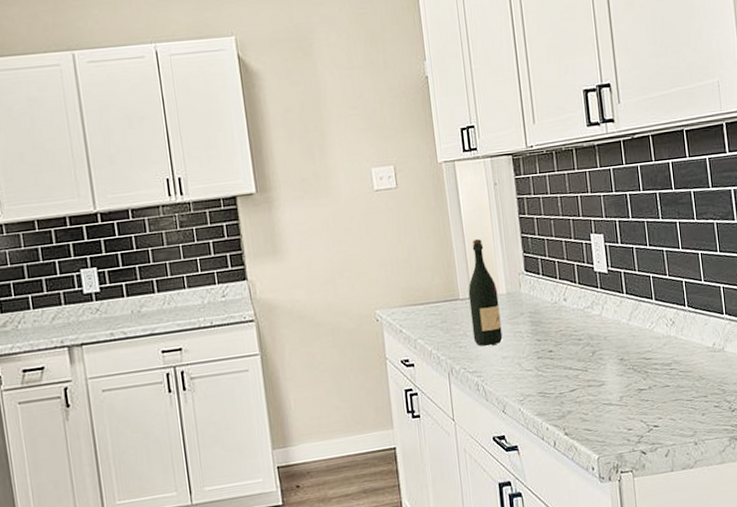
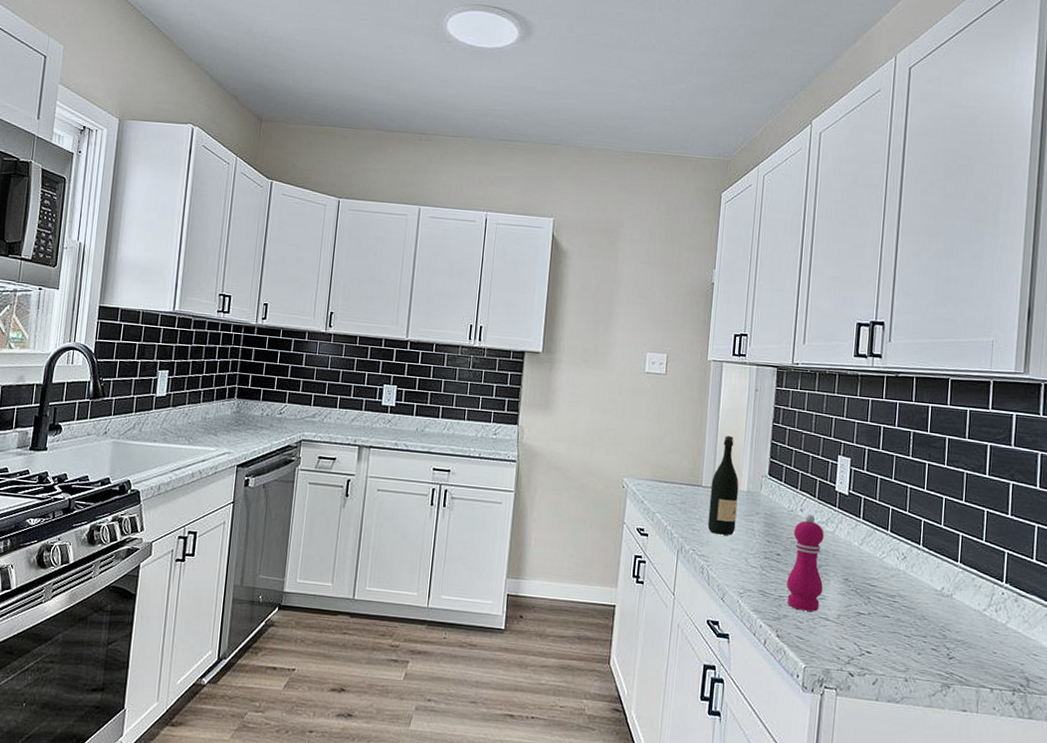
pepper mill: none [561,301,602,402] -> present [787,514,824,612]

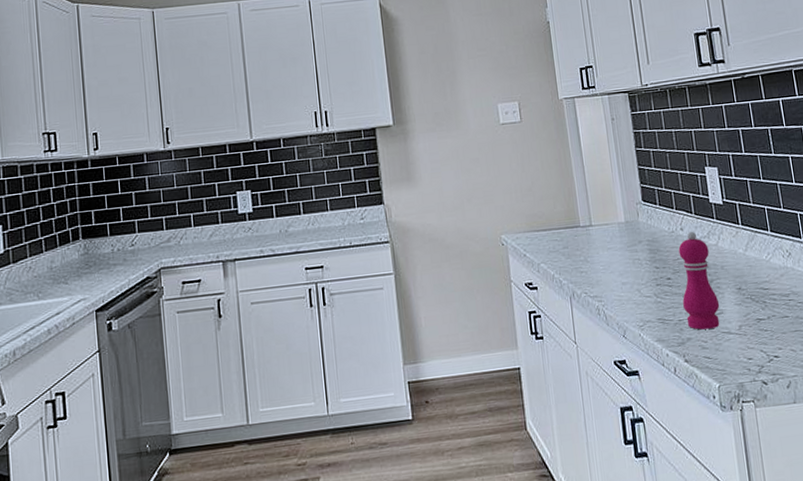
wine bottle: present [707,435,739,535] -> none [588,169,622,272]

